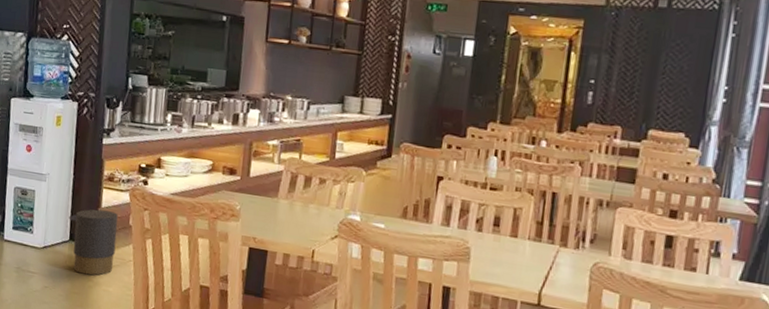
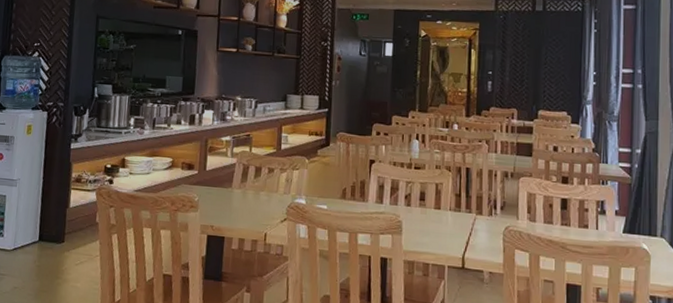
trash can: present [69,209,118,275] -> none [38,209,85,273]

